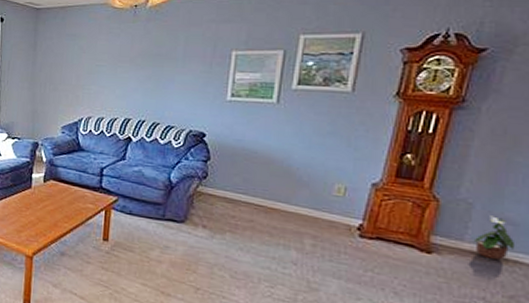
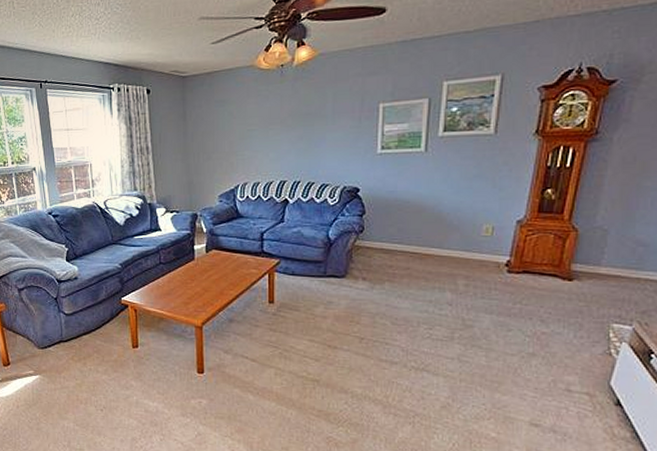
potted plant: present [473,217,516,261] -> none [609,241,646,281]

